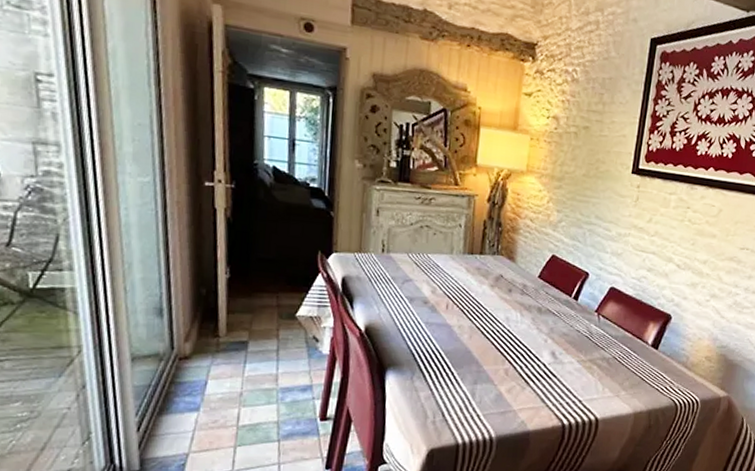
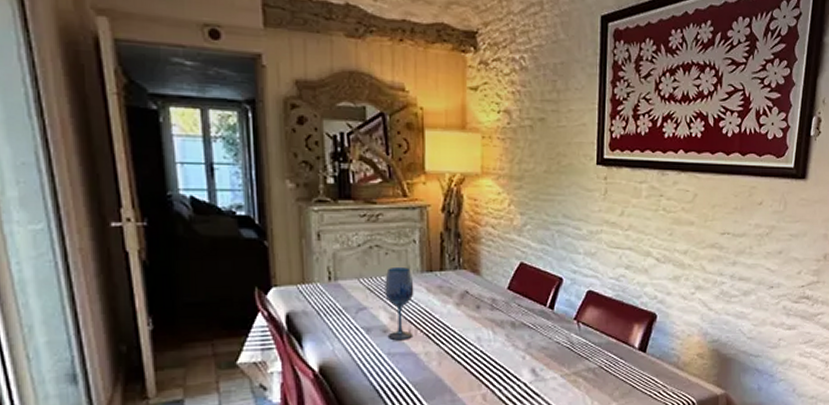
wineglass: none [427,247,456,313] -> present [385,268,414,341]

